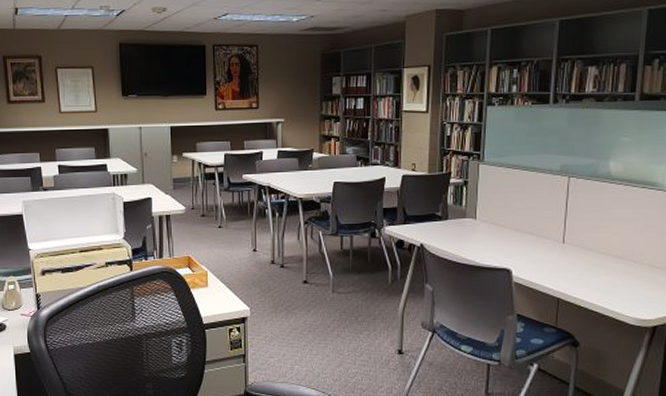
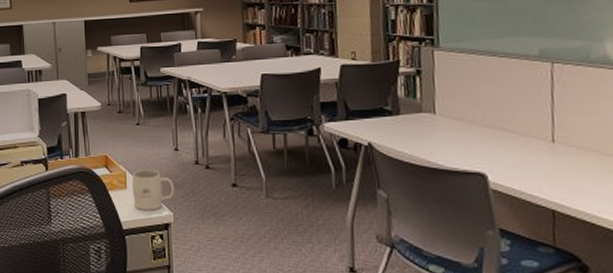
mug: none [213,268,252,306] -> present [132,169,175,210]

